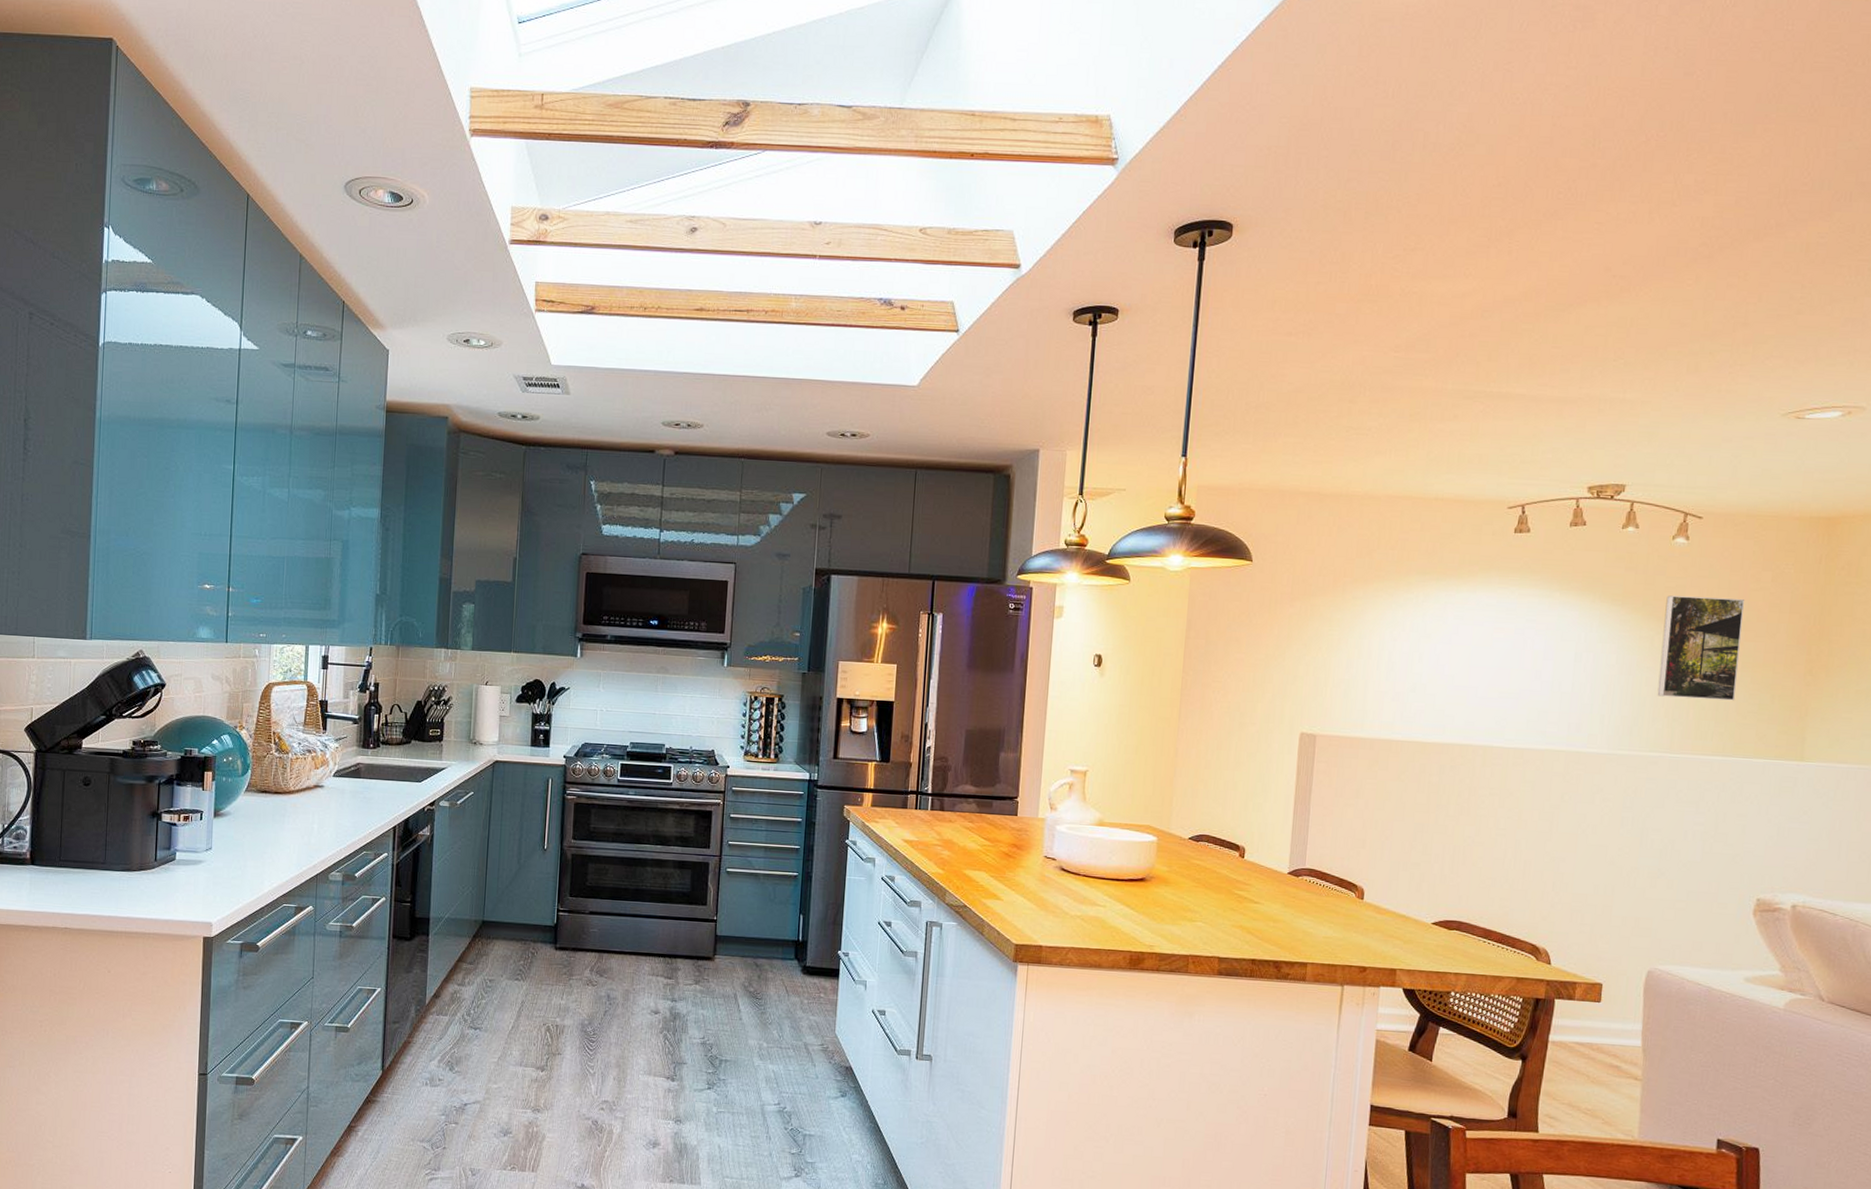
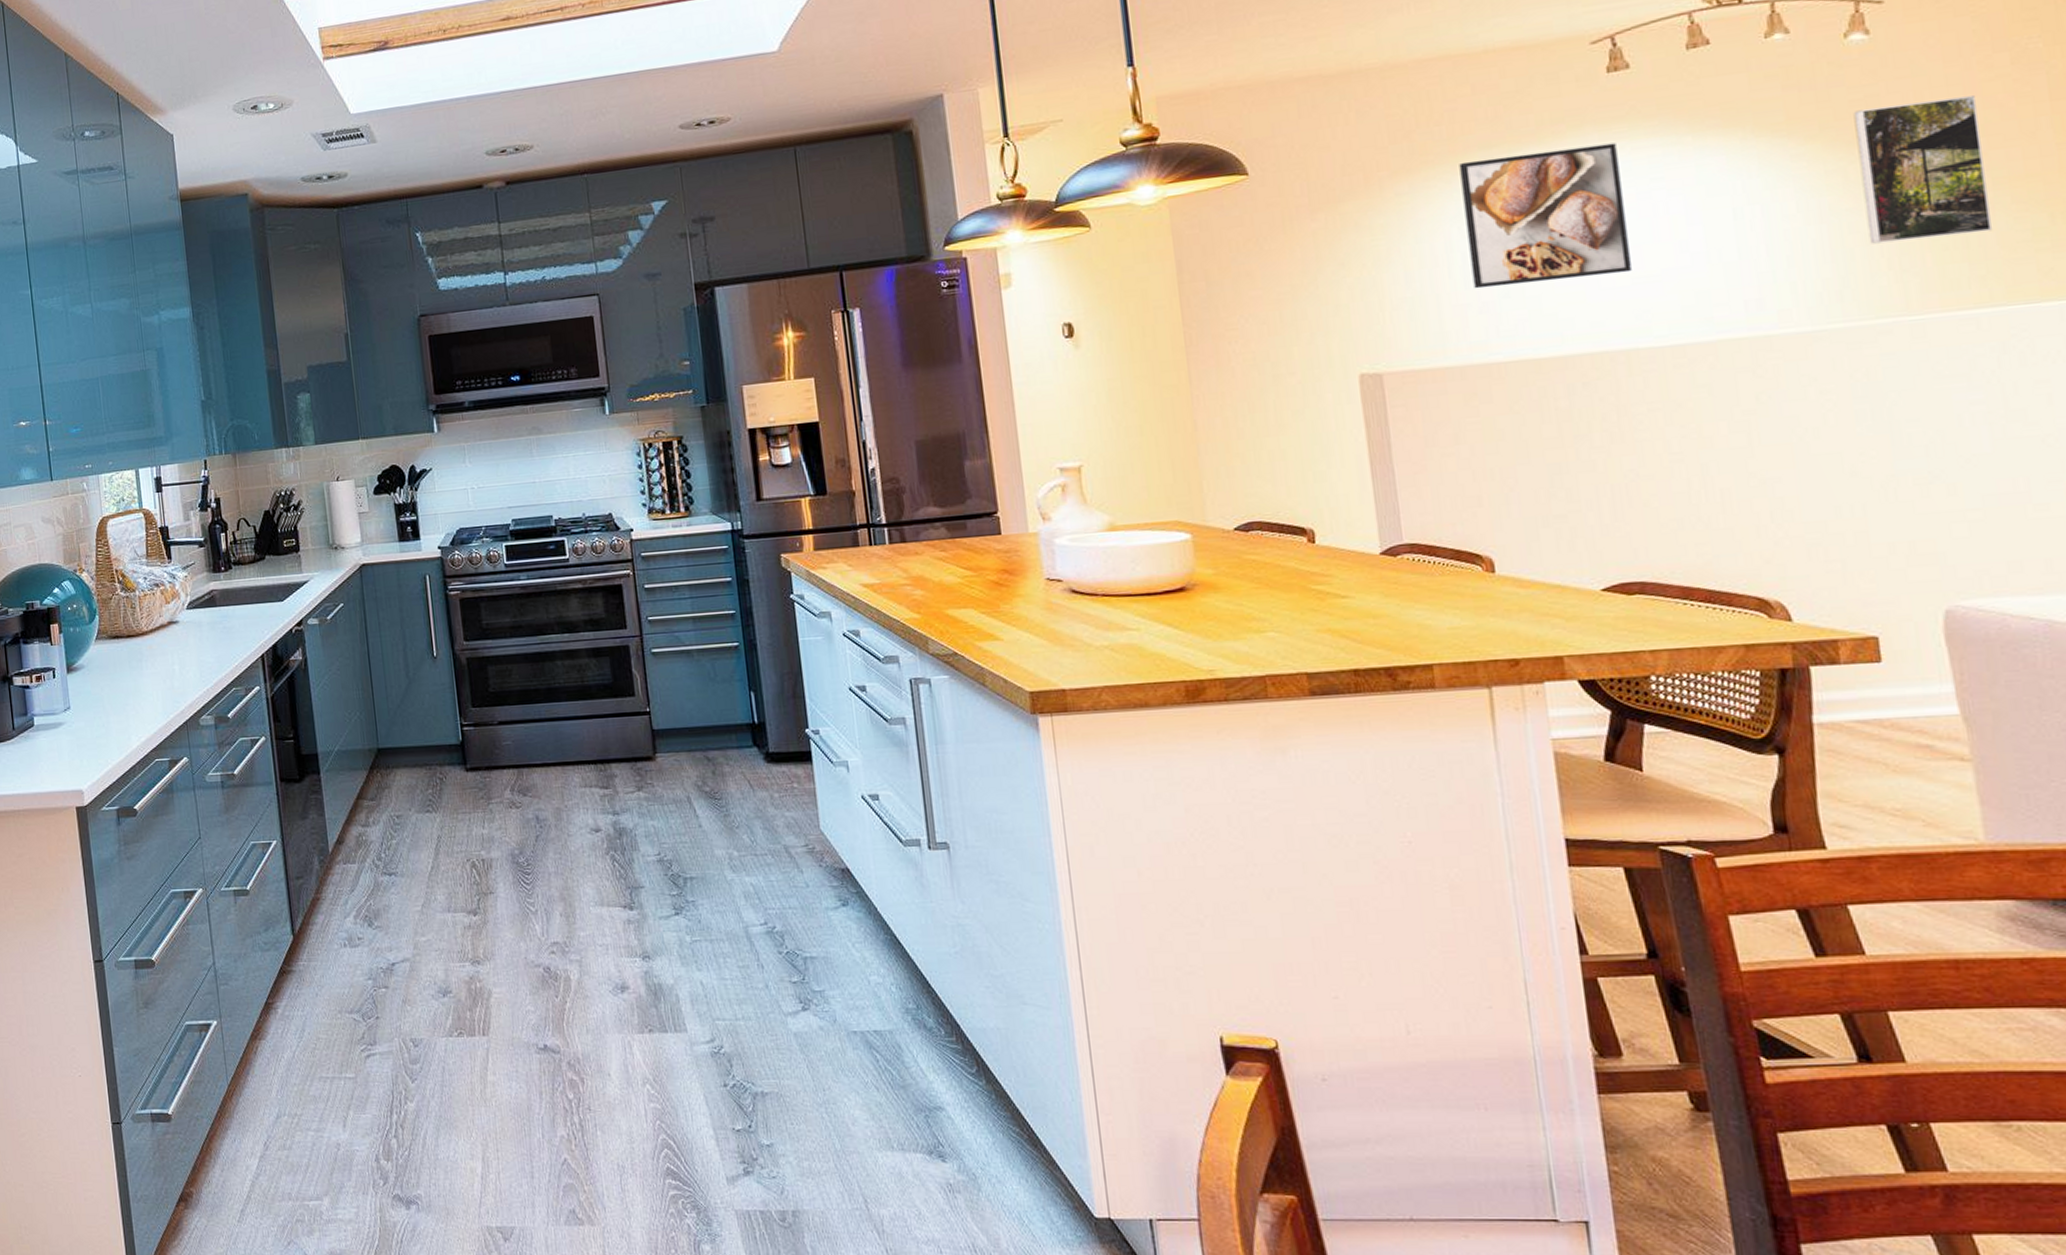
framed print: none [1392,581,1509,688] -> present [1459,143,1632,289]

